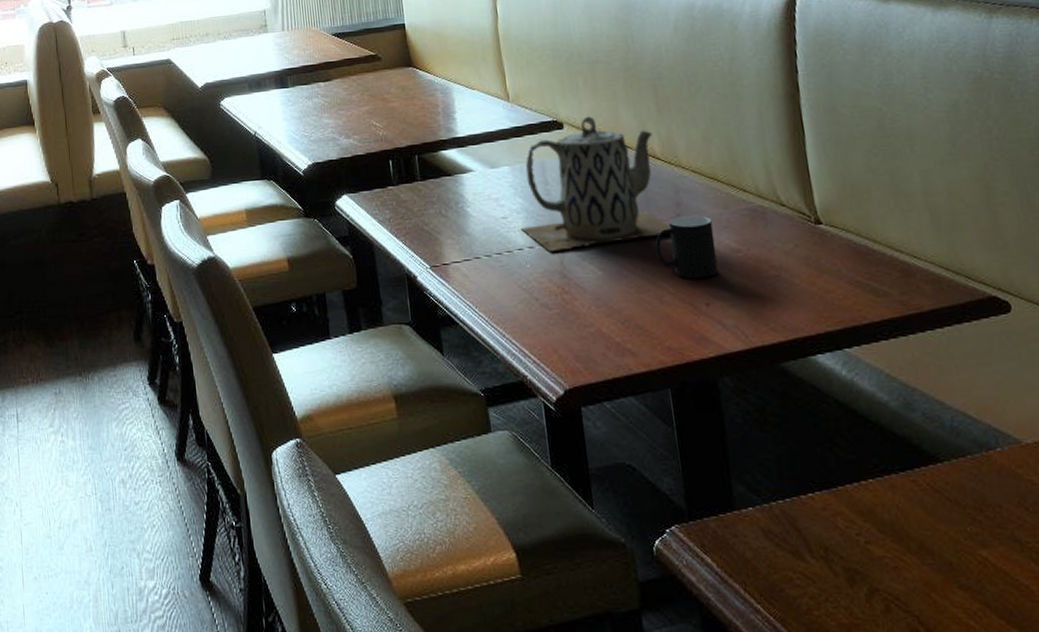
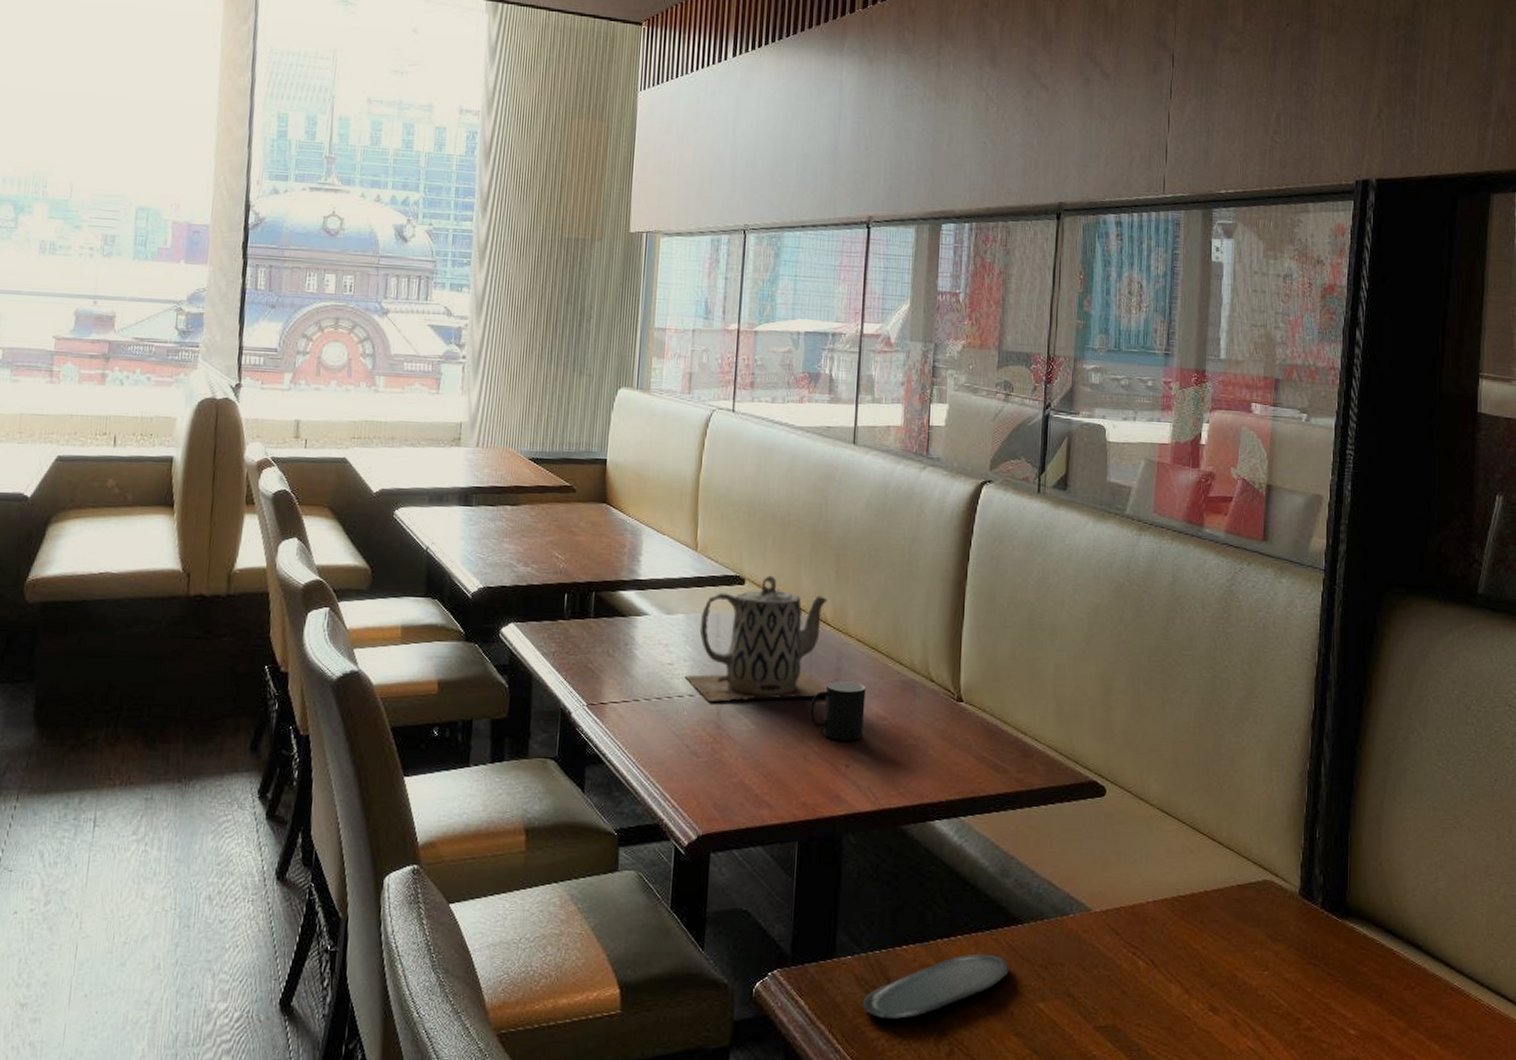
oval tray: none [775,497,937,574] -> present [863,953,1009,1019]

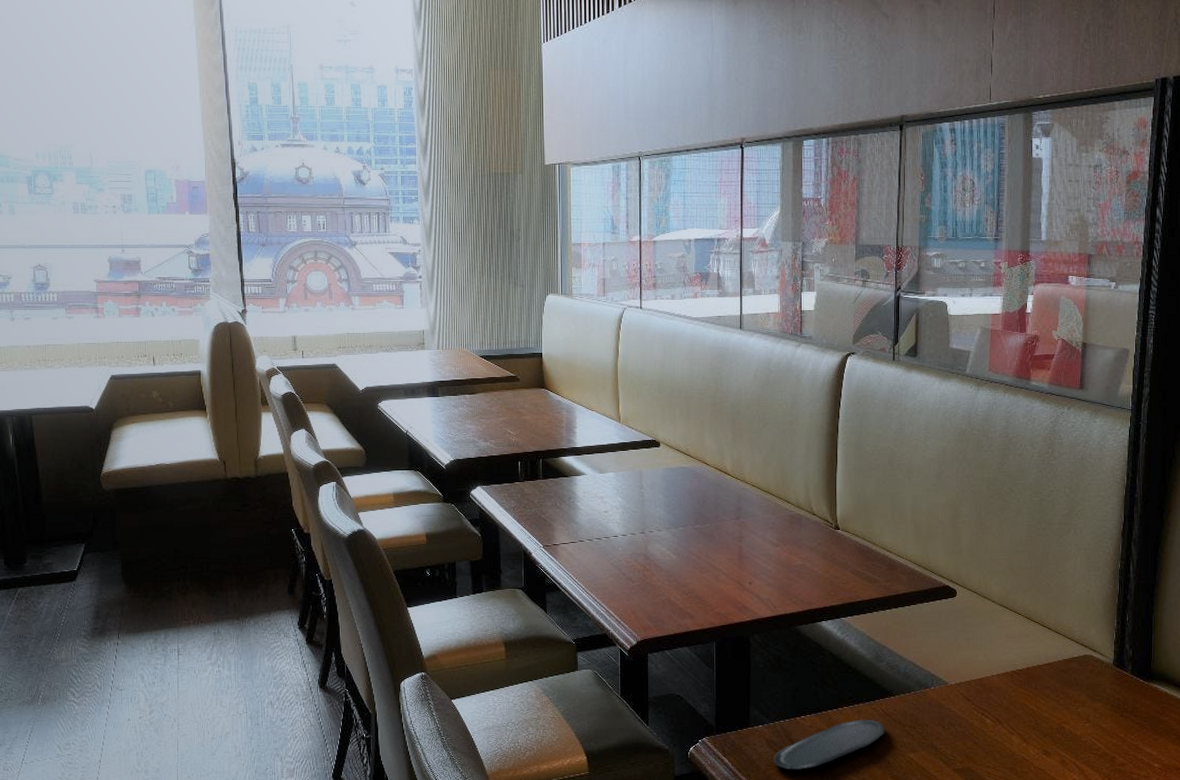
teapot: present [684,575,828,702] -> none [617,439,731,539]
cup: present [809,680,866,741] -> none [718,517,762,564]

